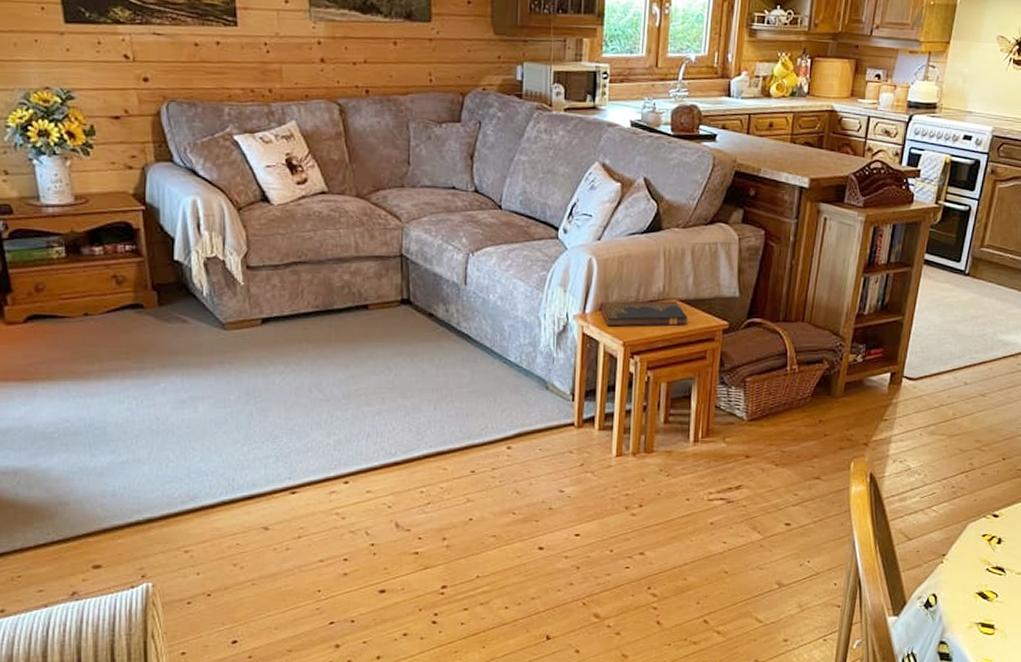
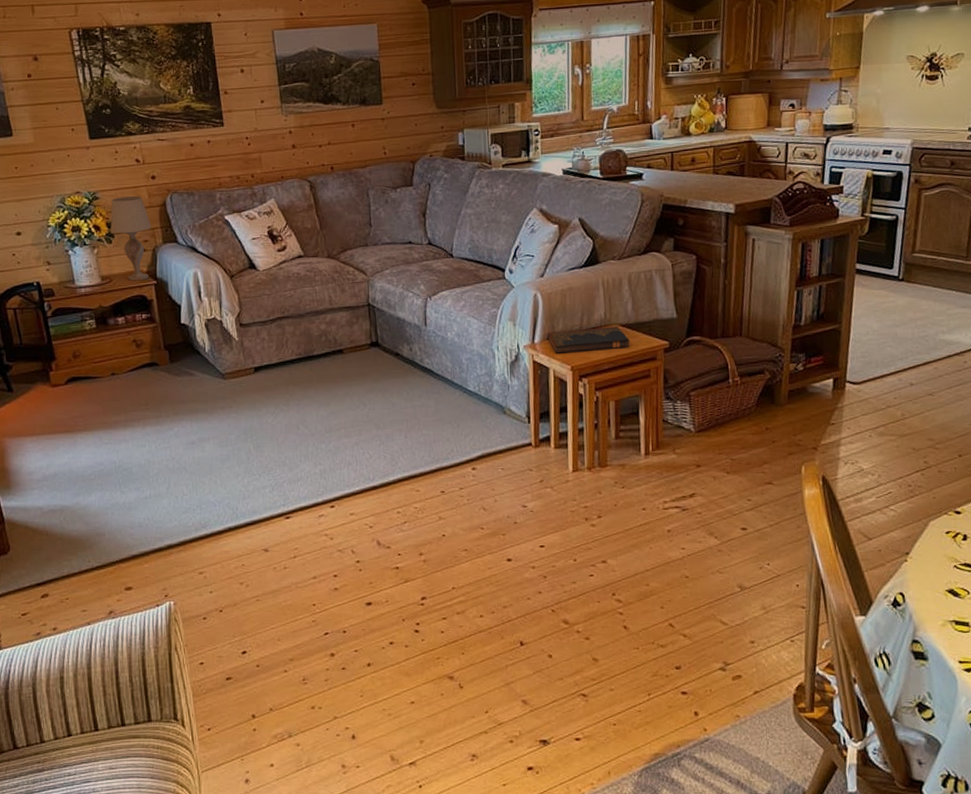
table lamp: none [88,99,141,205] -> present [110,195,152,281]

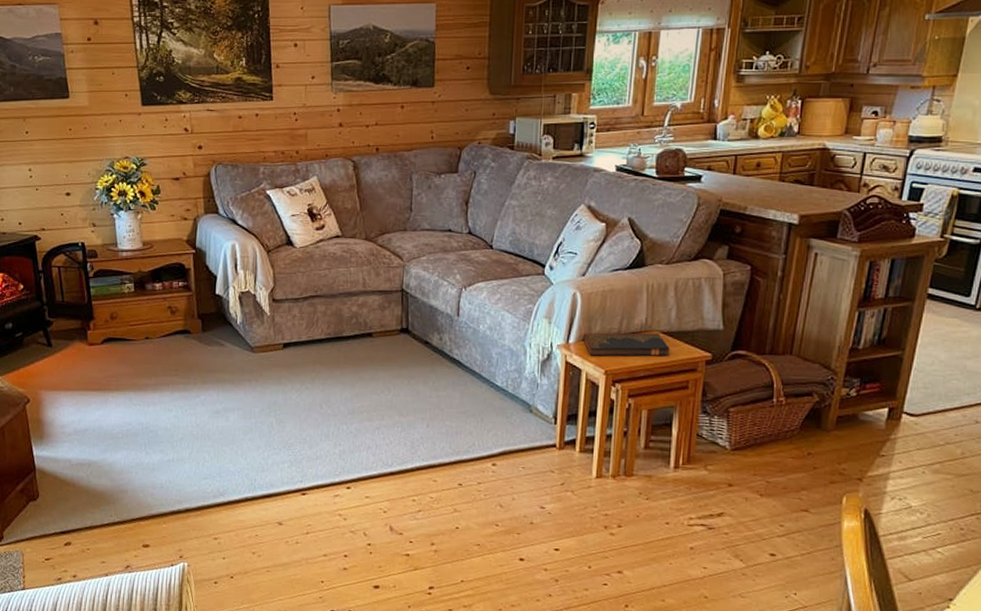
table lamp: present [110,195,152,281] -> none [155,164,195,249]

